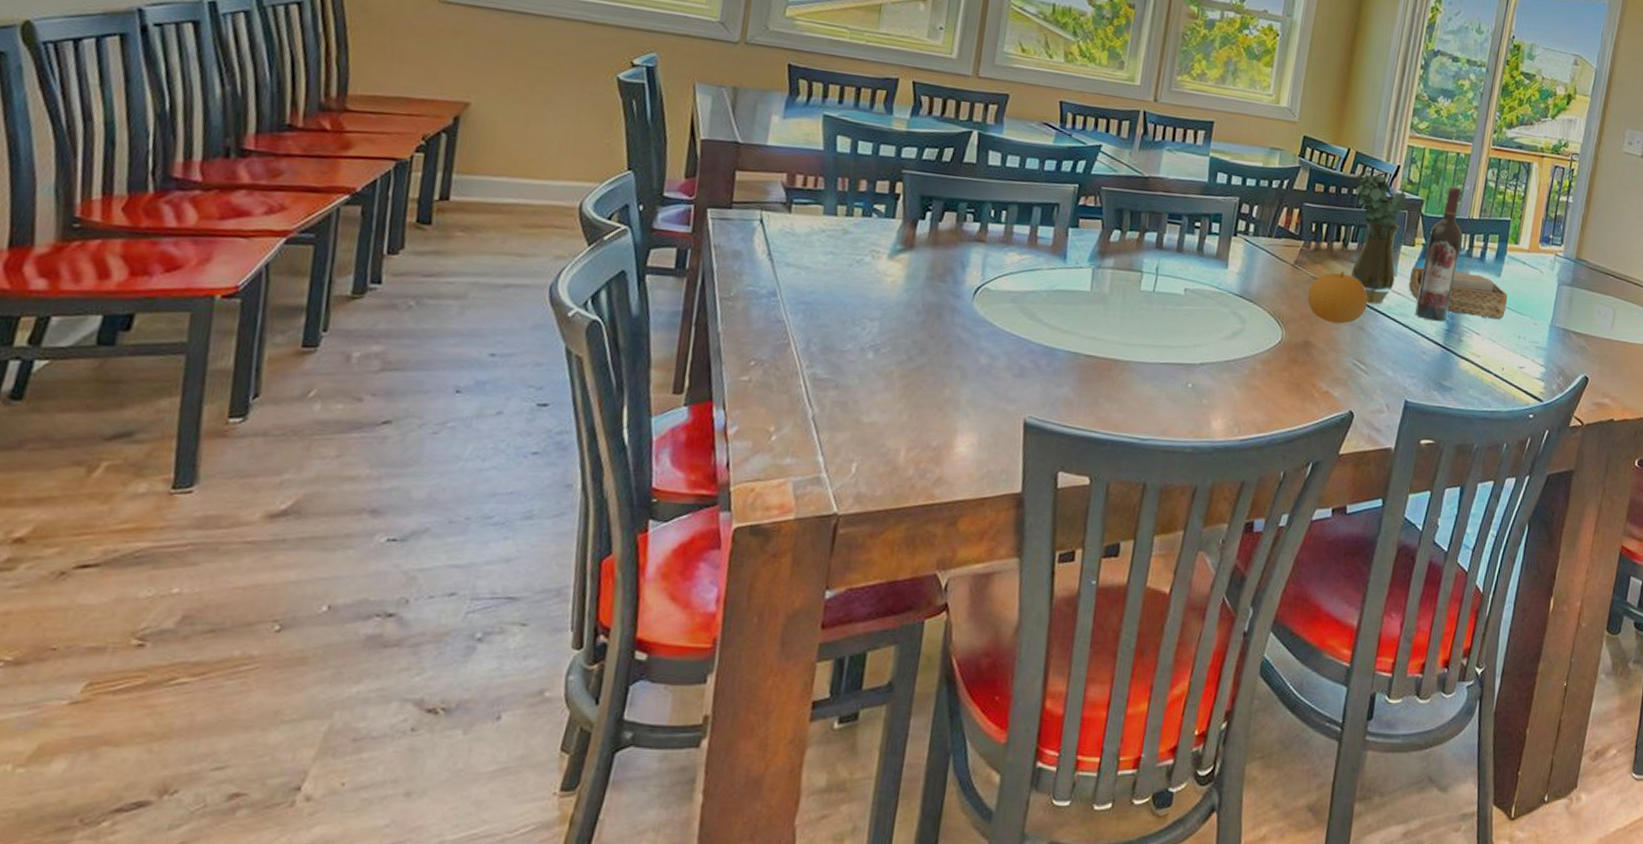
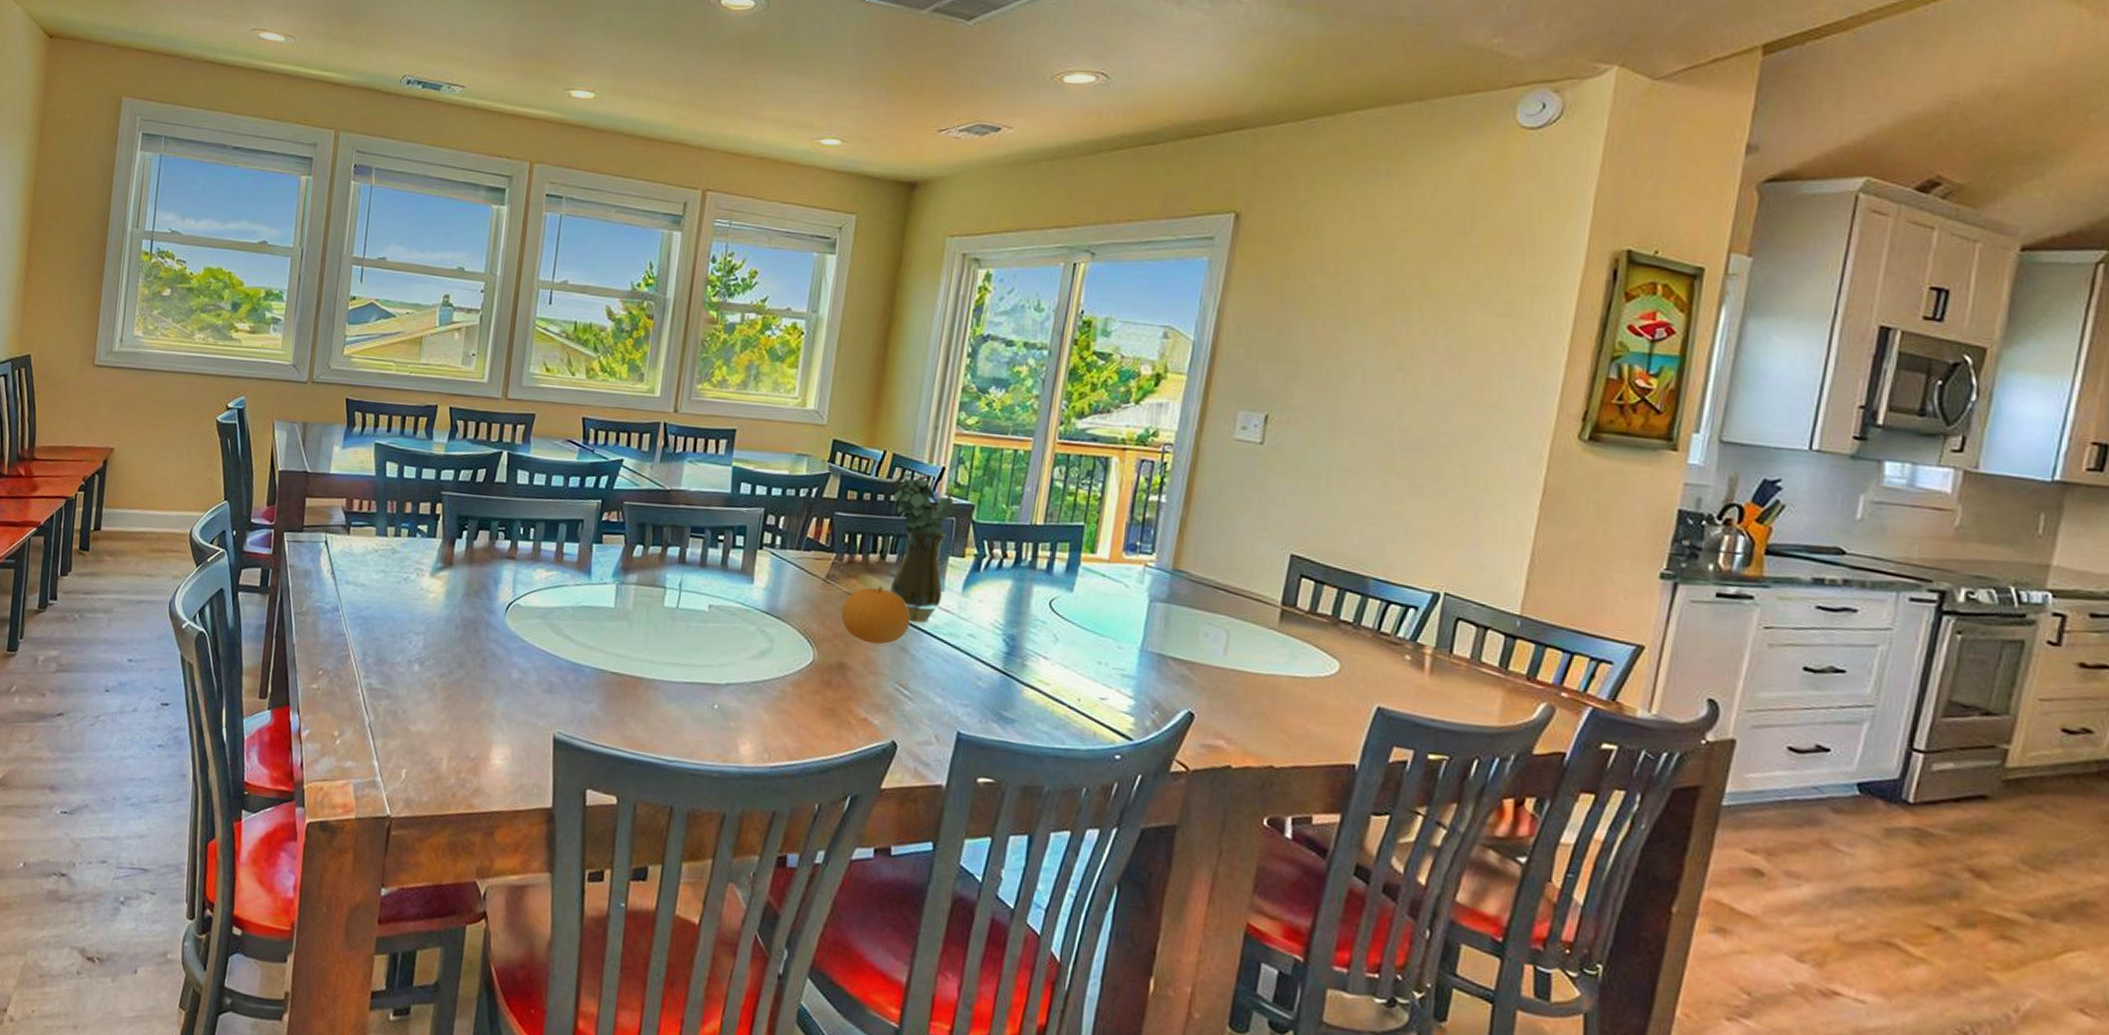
napkin holder: present [1408,267,1508,319] -> none [958,581,1084,641]
wine bottle: present [1414,186,1463,322] -> none [966,488,1024,644]

